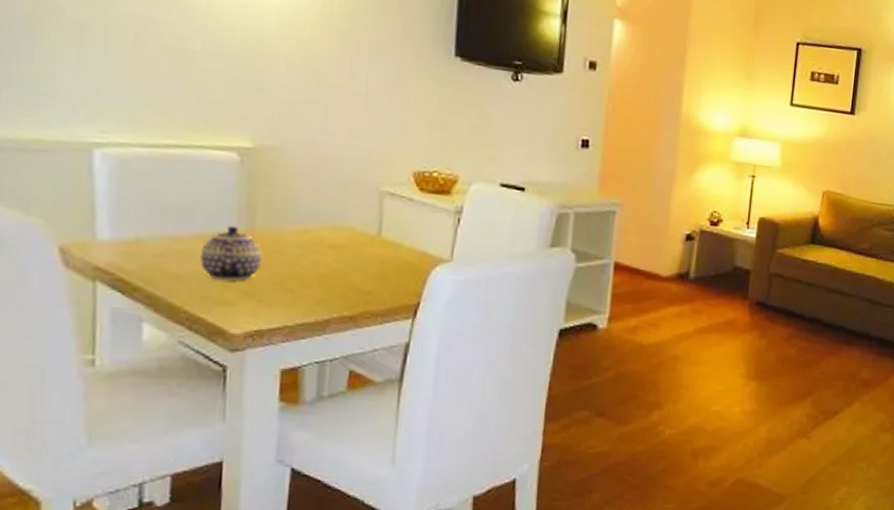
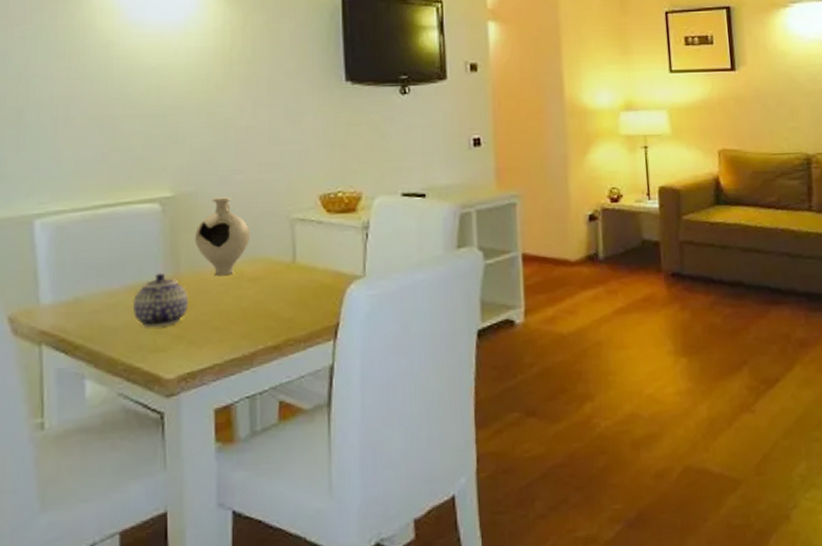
decorative vase: none [274,157,335,239] -> present [195,197,250,276]

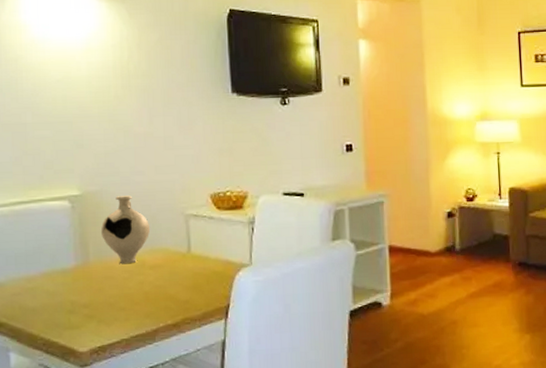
teapot: present [133,272,188,328] -> none [49,261,97,309]

